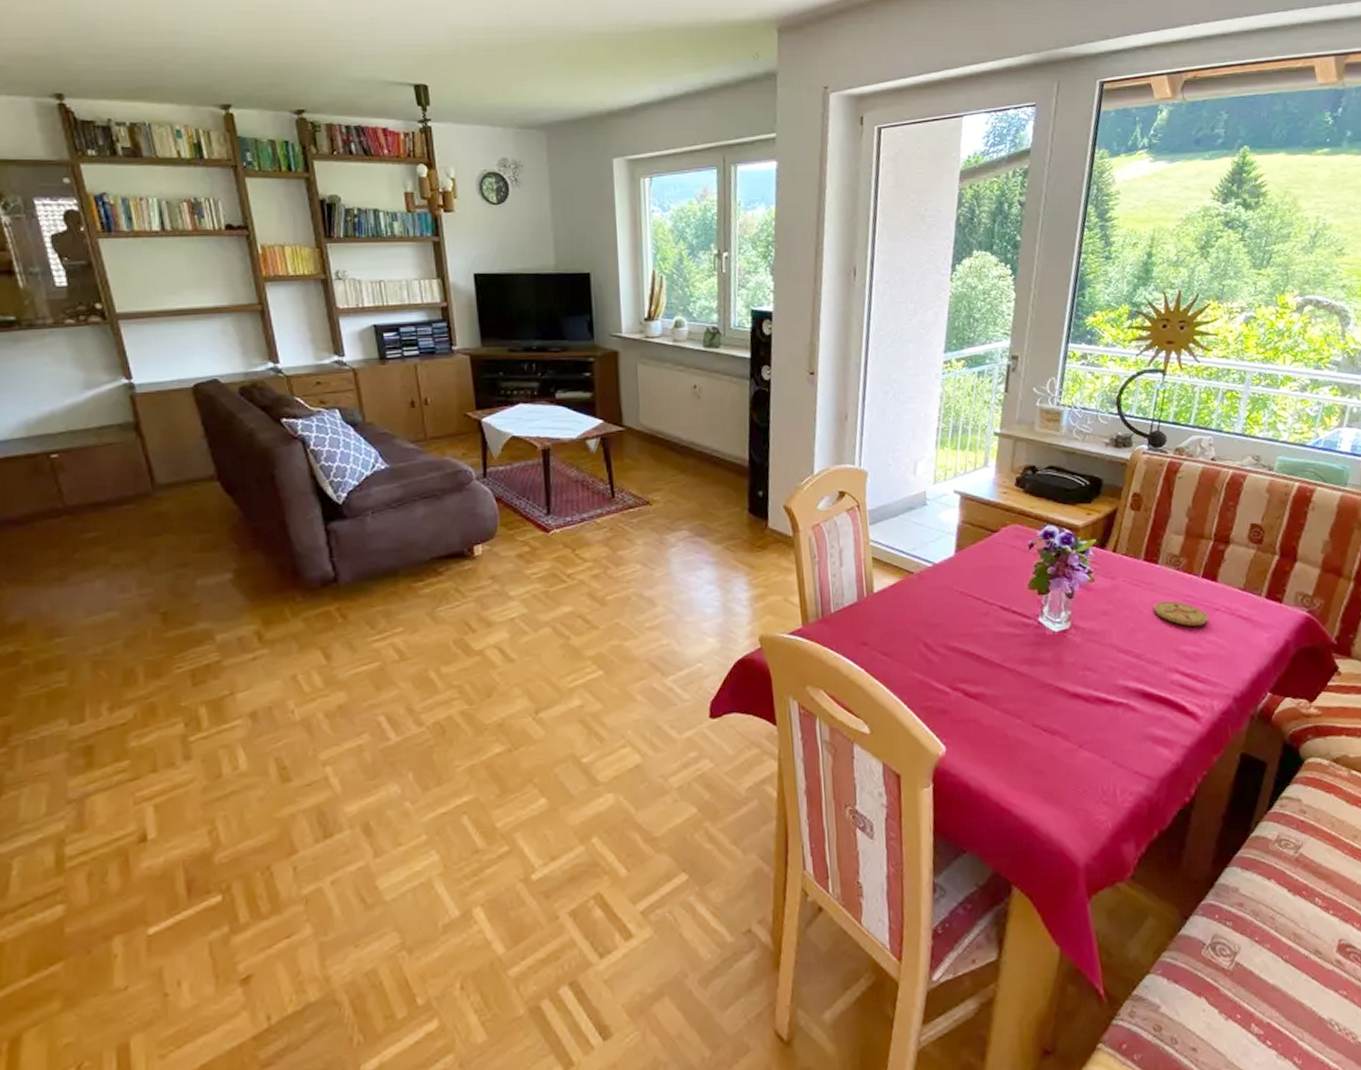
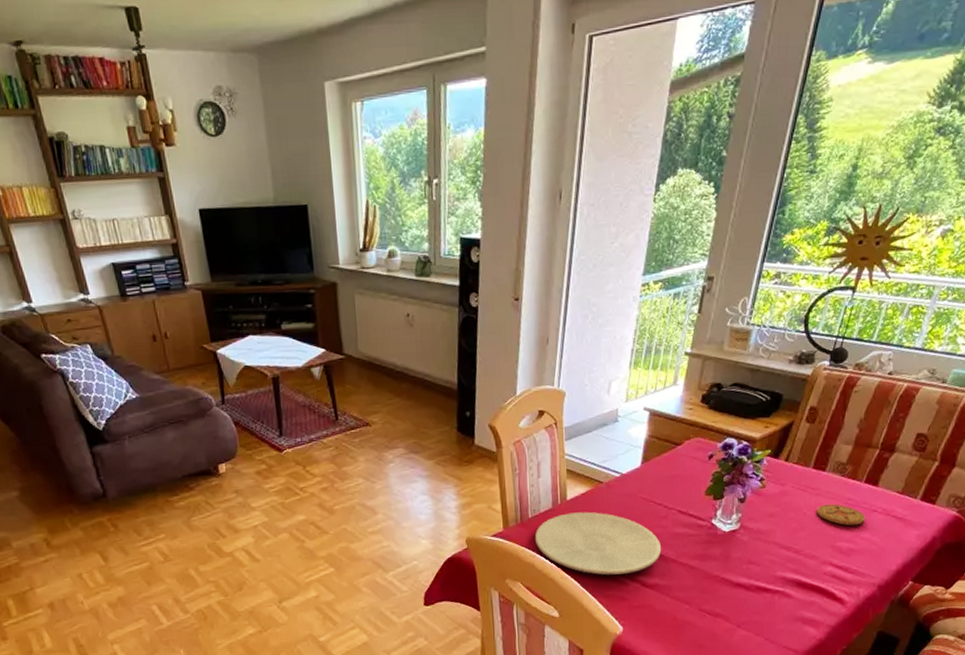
plate: none [838,606,984,683] -> present [534,511,661,575]

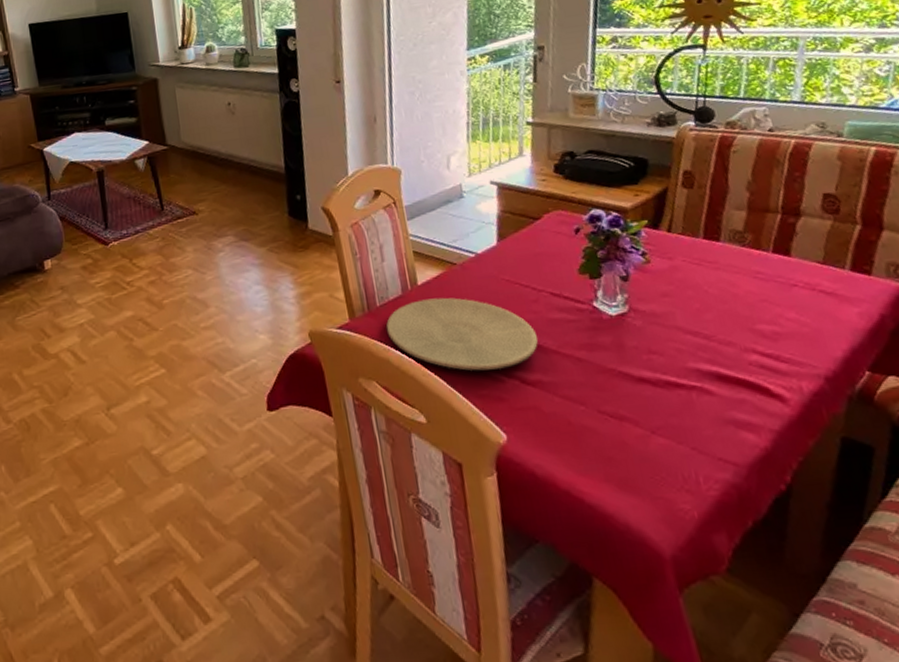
coaster: present [817,503,866,526] -> none [720,278,786,305]

